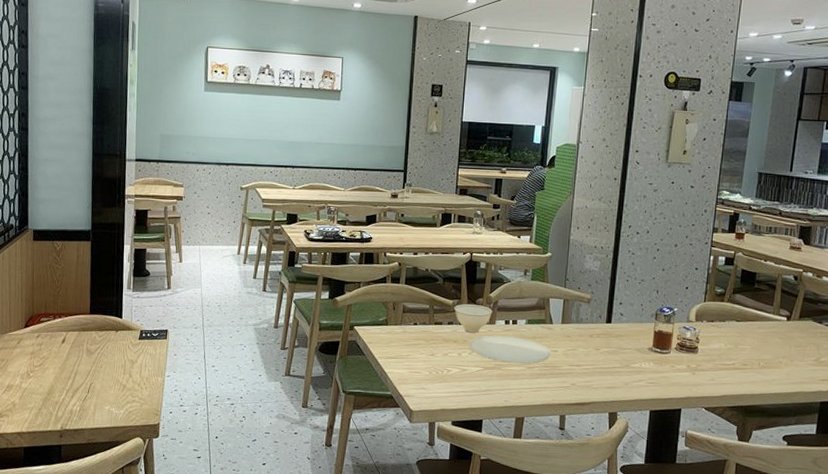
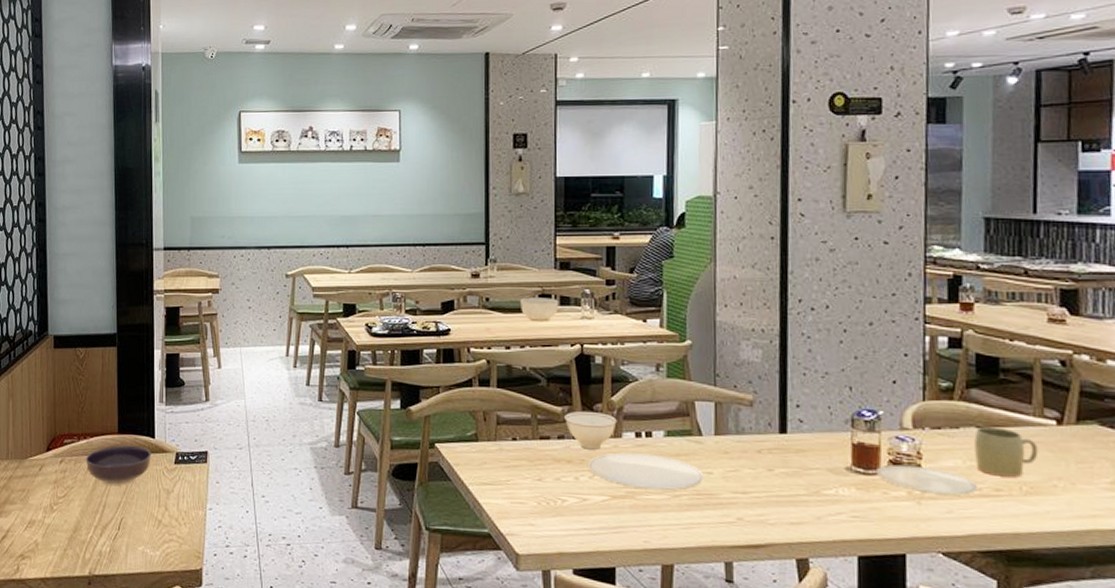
bowl: none [60,323,119,357] -> present [85,445,151,486]
bowl: none [427,215,457,235] -> present [519,297,559,322]
plate: none [668,346,733,369] -> present [877,464,979,496]
mug: none [733,321,773,356] -> present [974,426,1039,477]

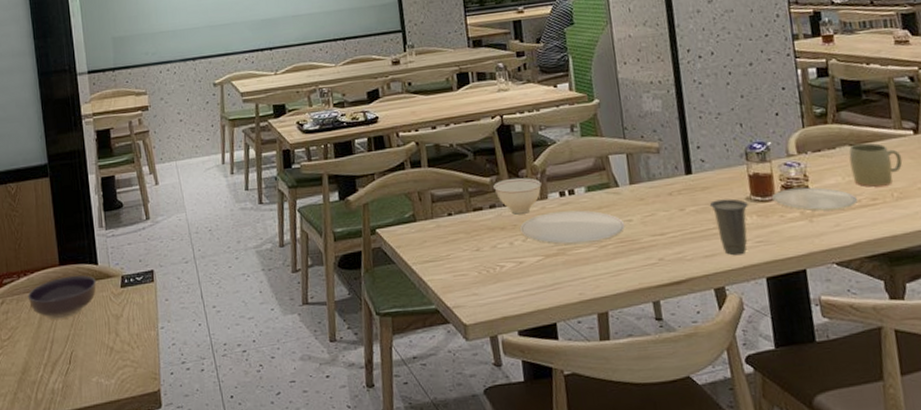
bowl: present [519,297,559,322] -> none [439,75,477,100]
cup: none [802,465,847,527] -> present [709,199,748,255]

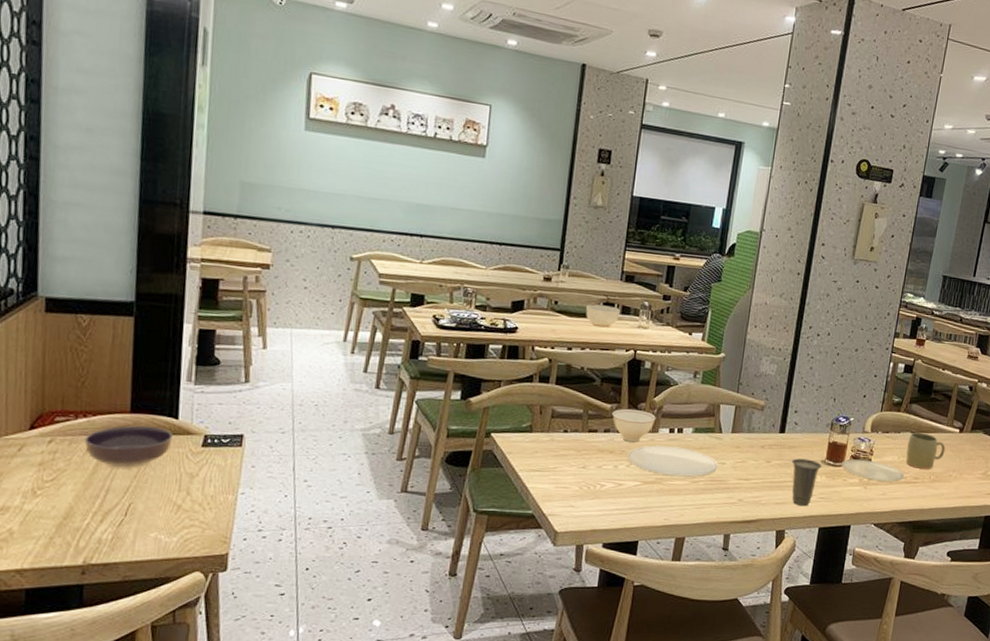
bowl: none [439,75,477,100] -> present [585,304,621,328]

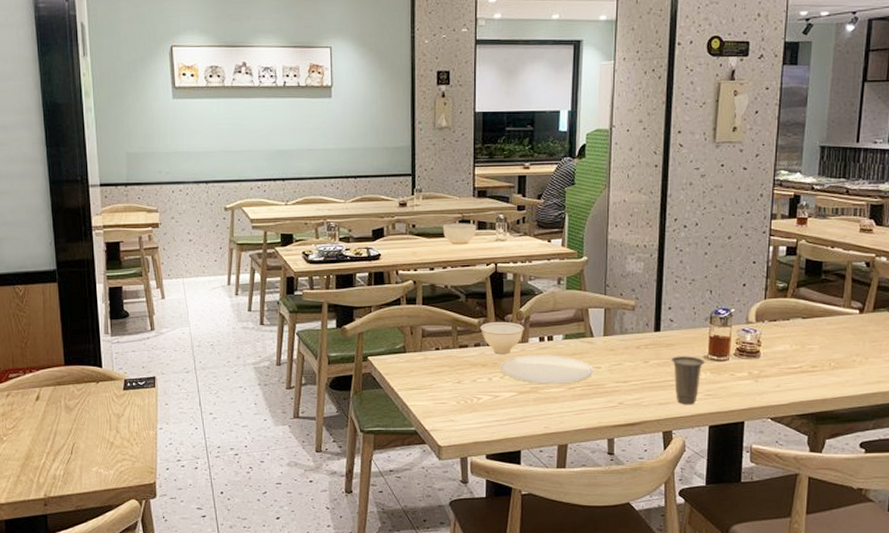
bowl: present [84,425,173,470] -> none [32,375,100,415]
plate: present [842,459,905,482] -> none [727,351,800,373]
mug: present [906,432,946,469] -> none [799,317,845,356]

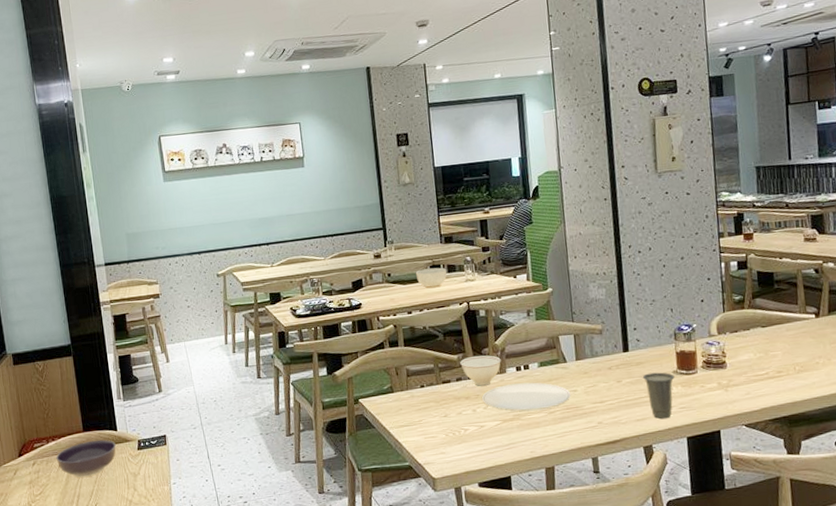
bowl: none [32,375,100,415] -> present [56,439,116,478]

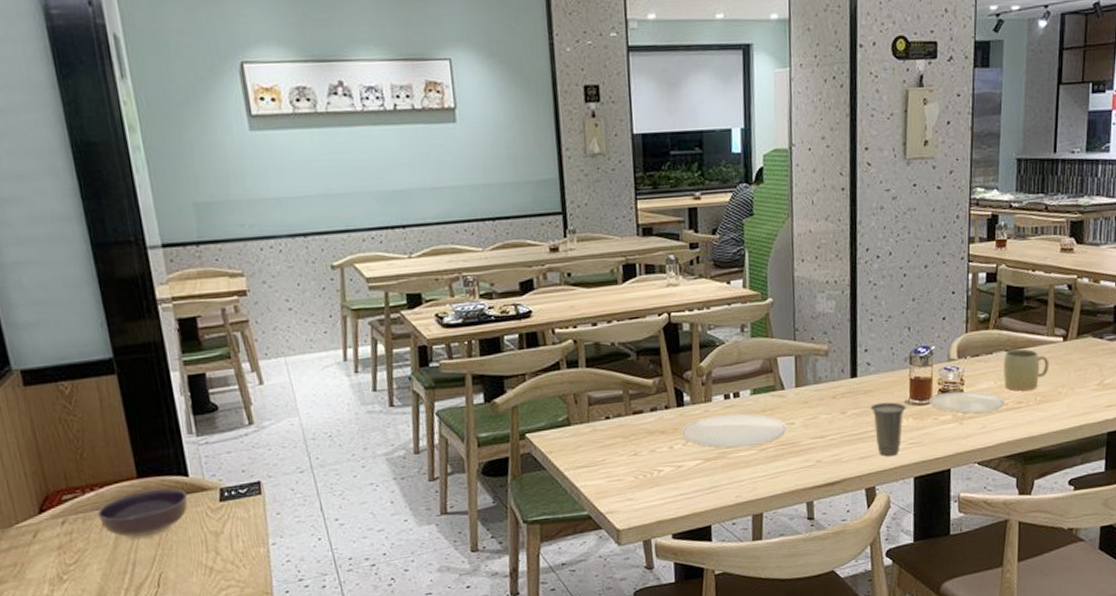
bowl: present [415,267,447,289] -> none [603,267,644,294]
bowl: present [460,355,501,386] -> none [656,379,707,418]
plate: none [695,362,767,383] -> present [929,391,1006,414]
mug: none [760,325,805,362] -> present [1003,348,1049,391]

